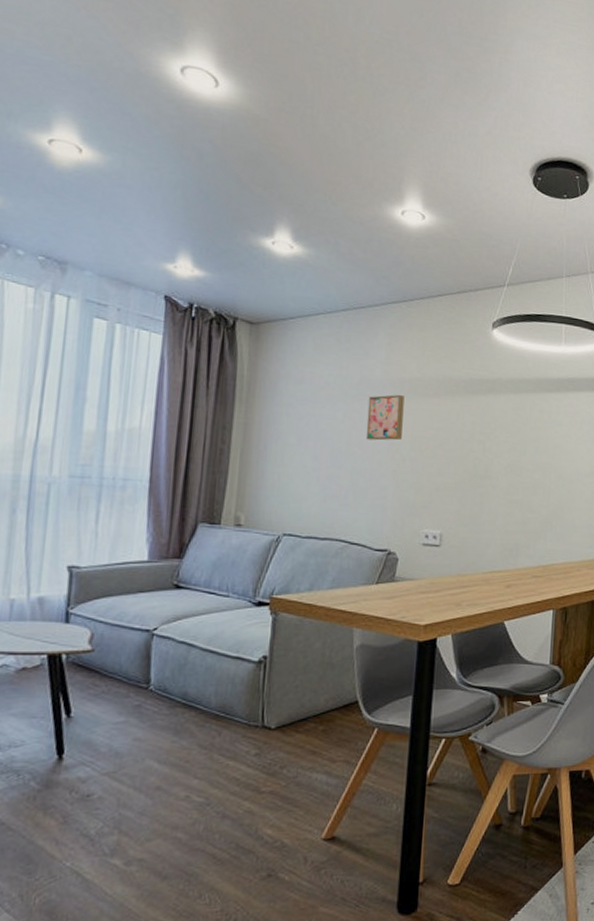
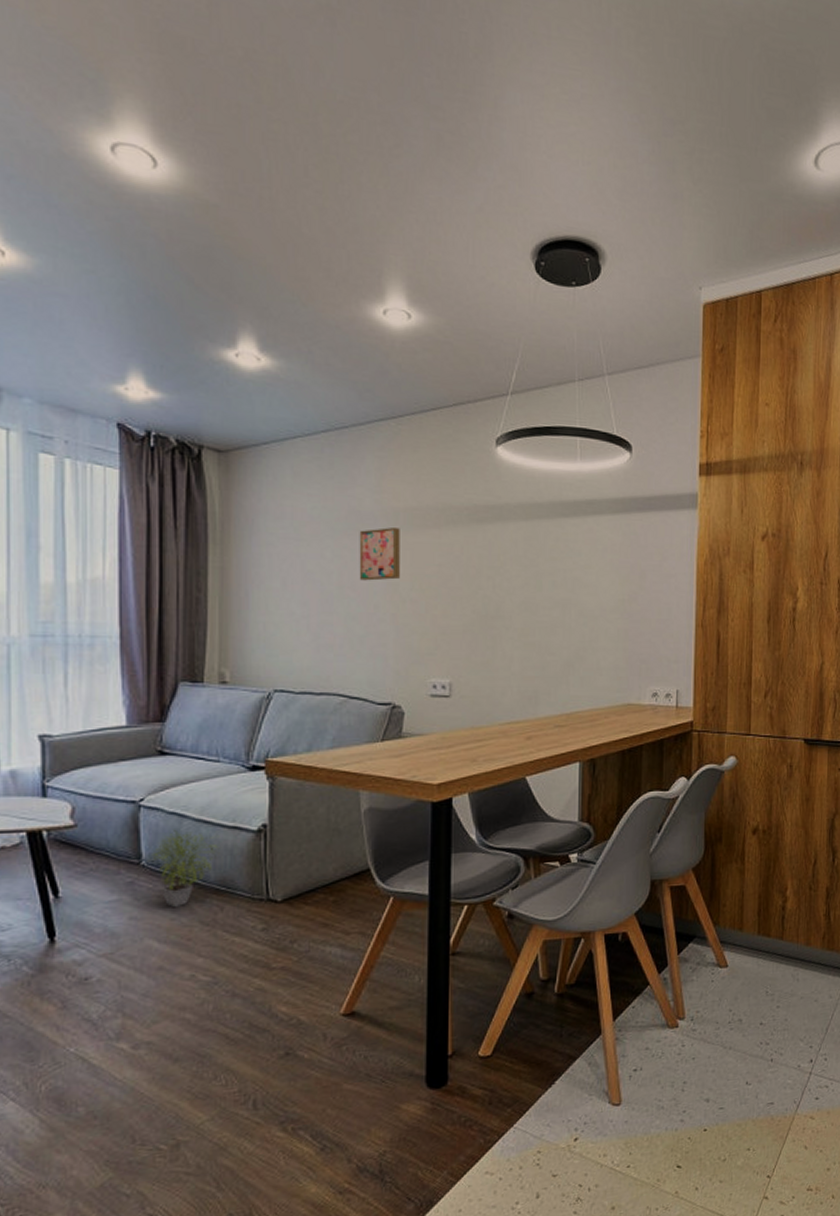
potted plant: none [156,657,222,731] -> present [148,829,220,908]

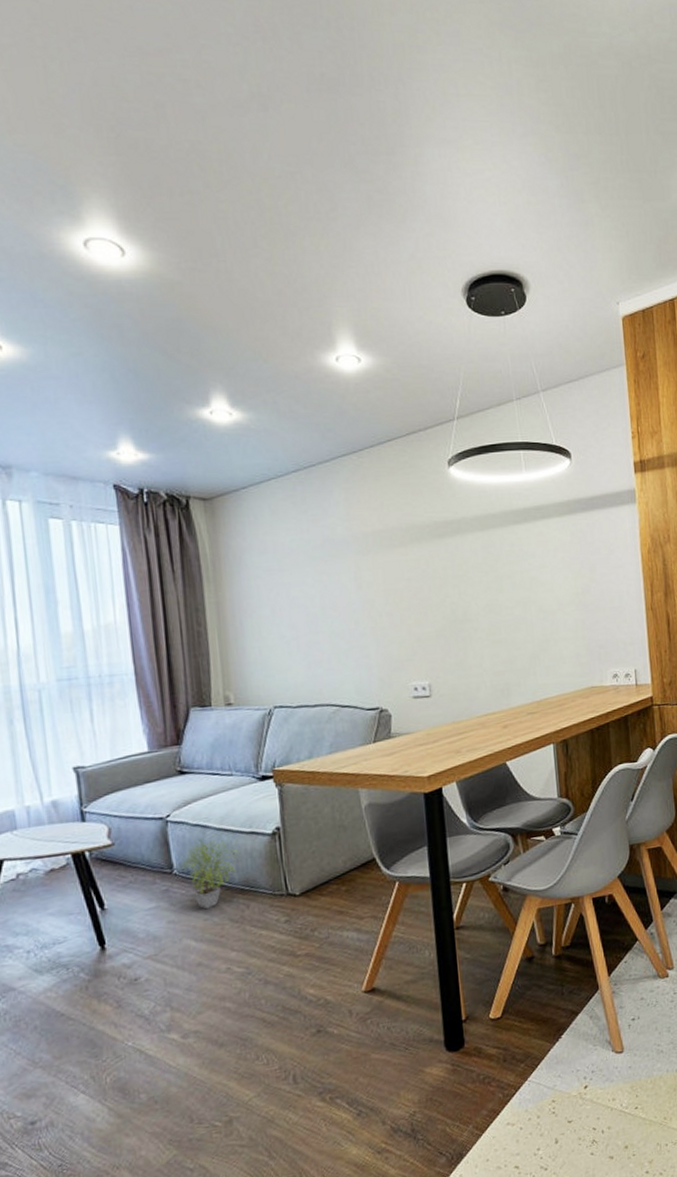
wall art: present [359,527,400,581] -> none [334,550,375,601]

